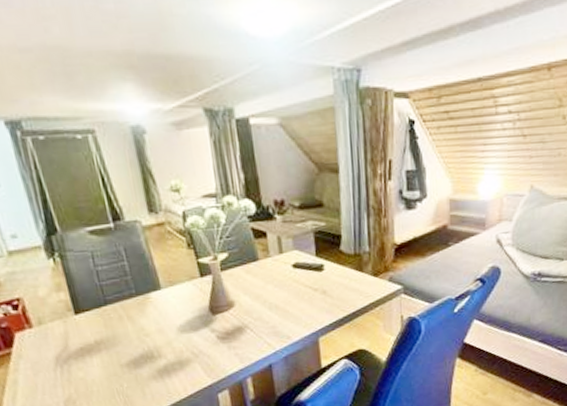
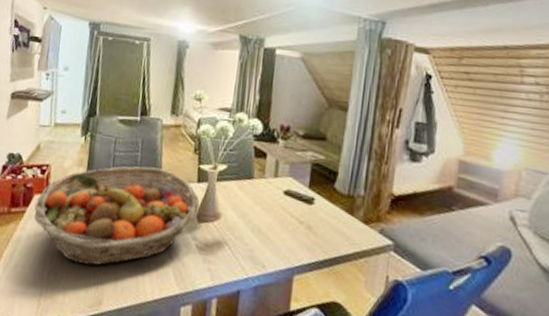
fruit basket: none [20,272,210,387] -> present [33,166,200,266]

